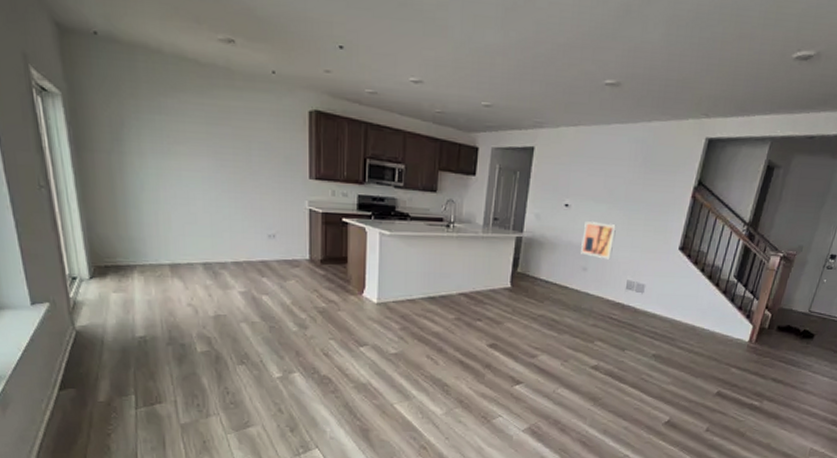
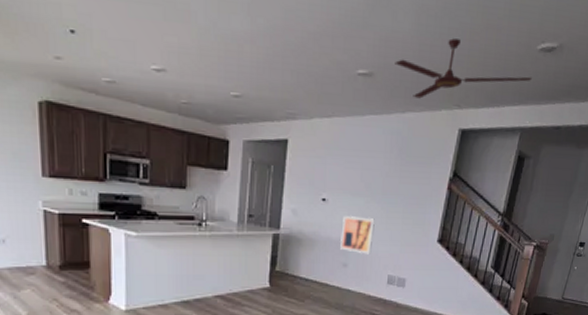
ceiling fan: none [643,48,786,108] -> present [395,38,532,99]

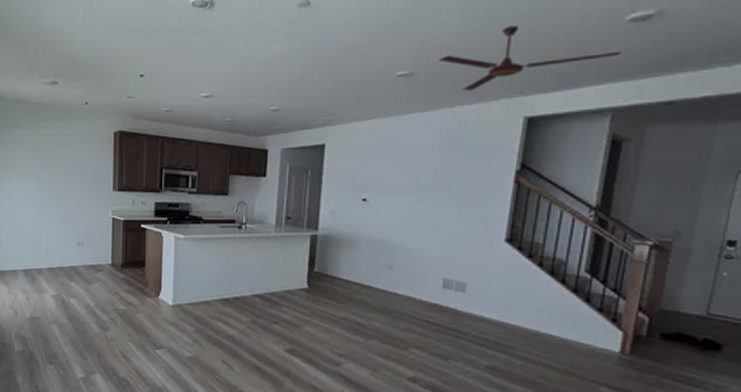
wall art: present [340,216,375,254] -> none [384,216,424,256]

